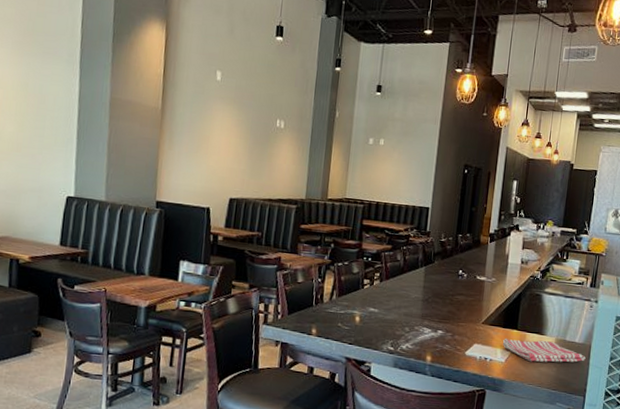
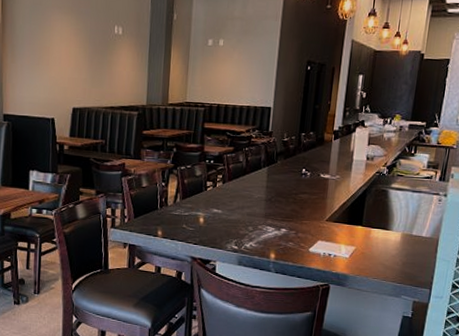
dish towel: present [503,338,586,363] -> none [347,234,433,257]

